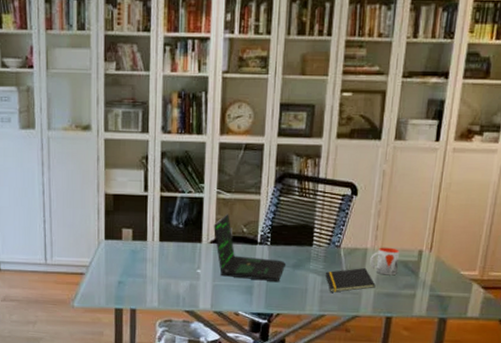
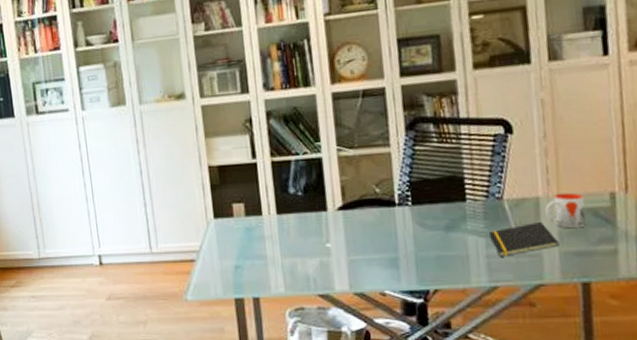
laptop: present [214,213,285,281] -> none [339,173,435,250]

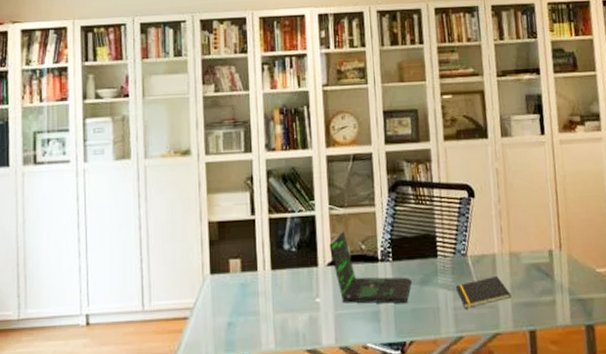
laptop: none [339,173,435,250] -> present [329,230,412,304]
mug: present [545,192,586,229] -> none [500,250,531,282]

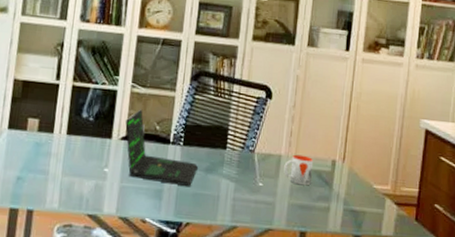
notepad: present [456,276,512,309] -> none [239,175,289,202]
mug: none [500,250,531,282] -> present [284,154,314,186]

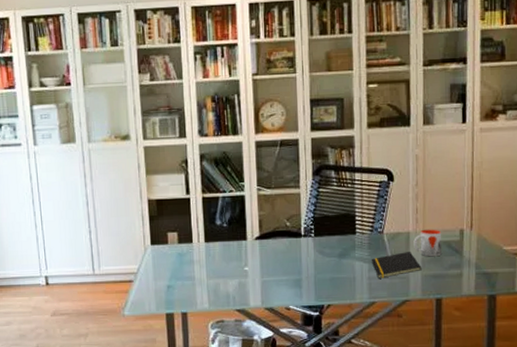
laptop: present [125,109,198,186] -> none [257,209,331,273]
notepad: none [239,175,289,202] -> present [372,252,422,279]

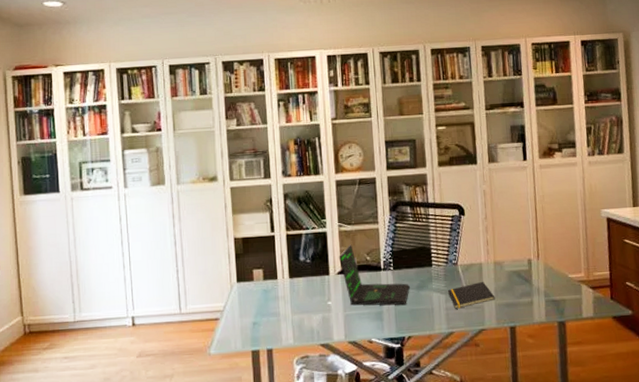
laptop: none [257,209,331,273] -> present [339,244,410,306]
mug: present [413,229,442,257] -> none [486,259,512,287]

